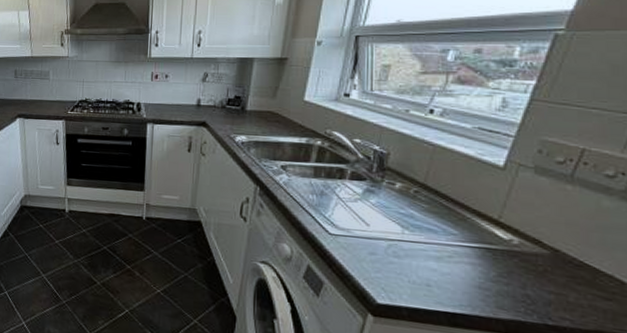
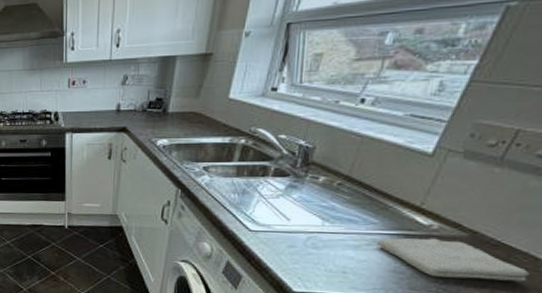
washcloth: none [459,250,618,307] -> present [377,237,530,282]

